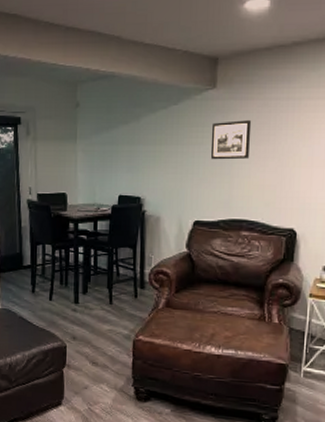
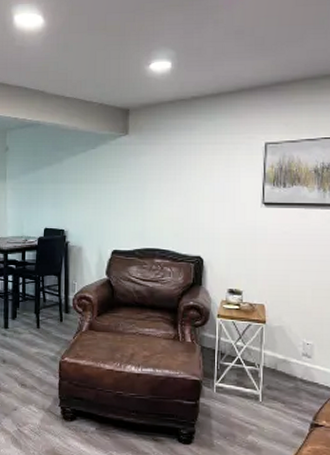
picture frame: present [210,120,252,160] -> none [125,162,160,196]

